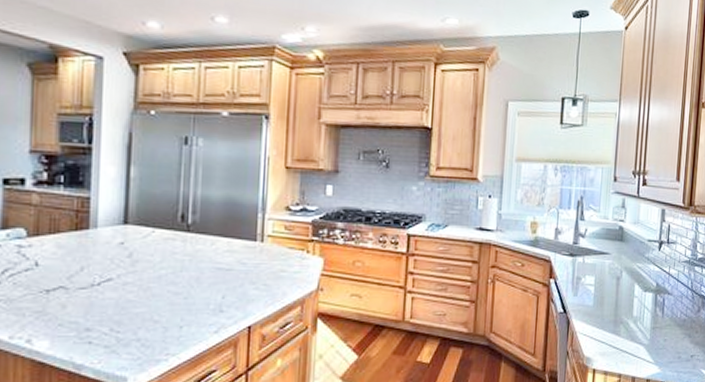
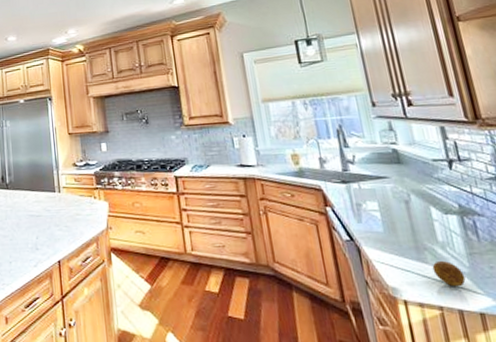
fruit: none [622,333,645,357] -> present [432,260,466,287]

